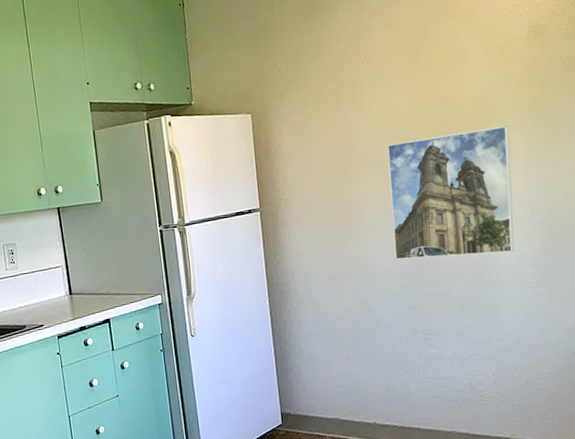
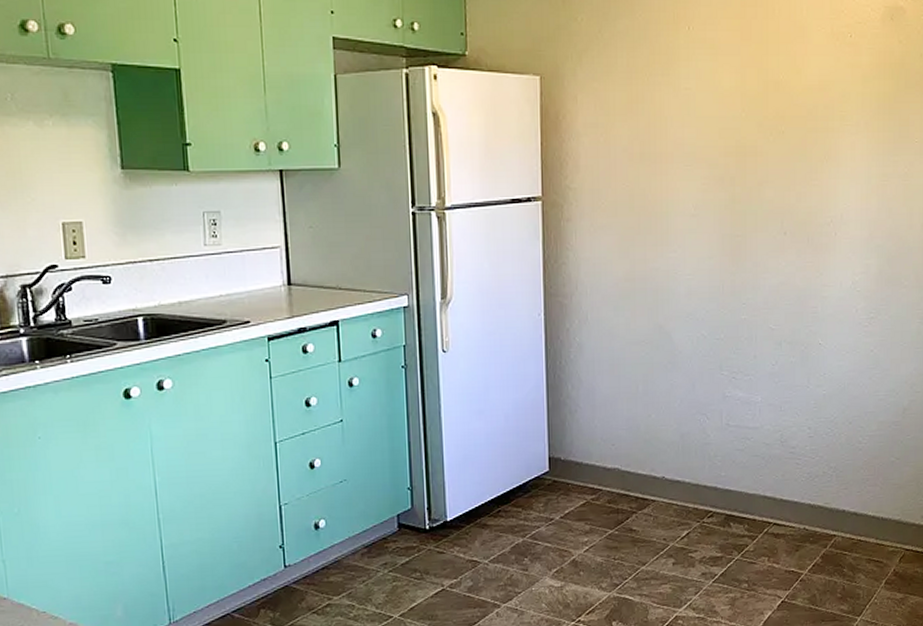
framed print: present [387,126,515,260] -> none [703,126,850,281]

